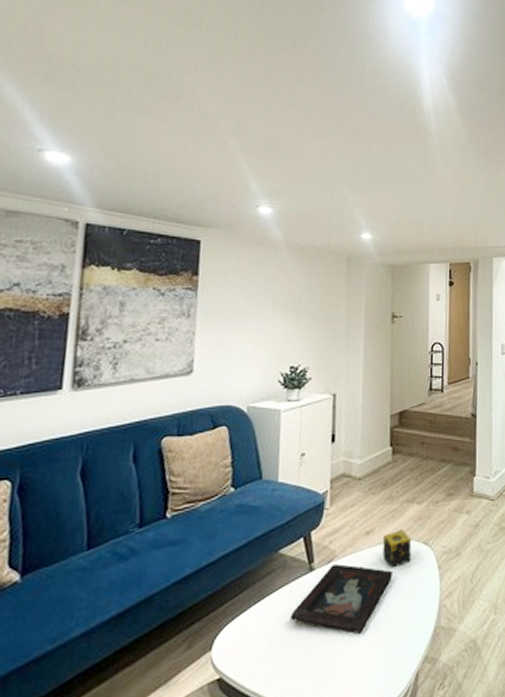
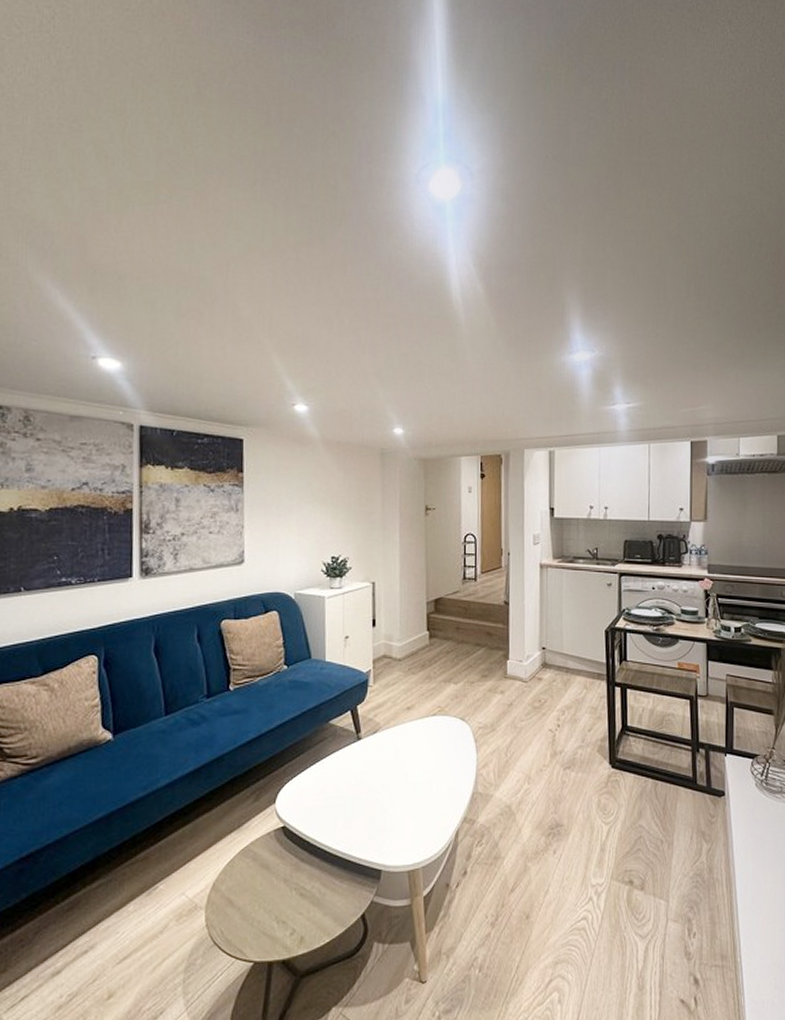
decorative tray: present [290,564,392,634] -> none [342,735,432,795]
candle: present [383,530,412,568] -> none [423,706,450,740]

